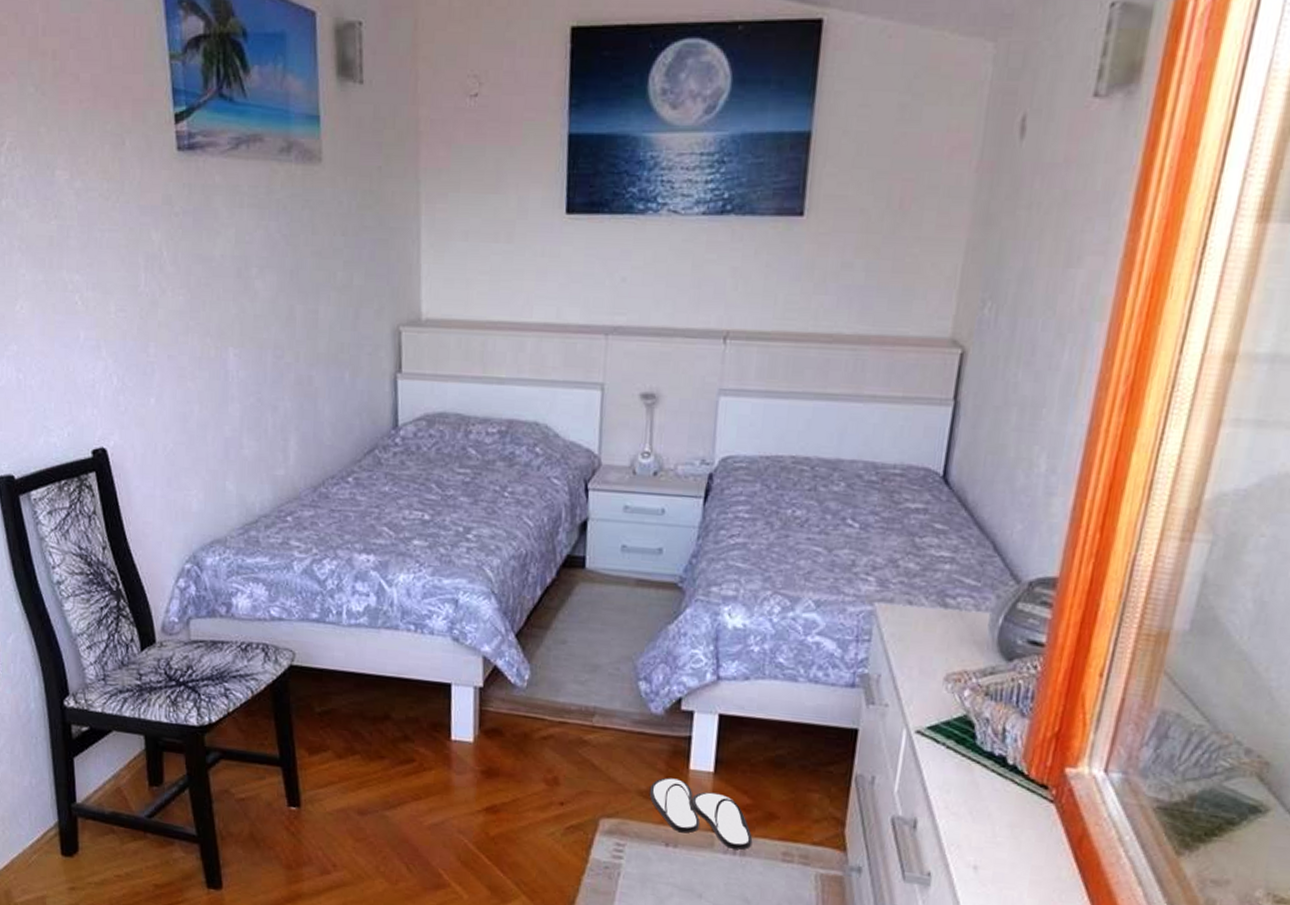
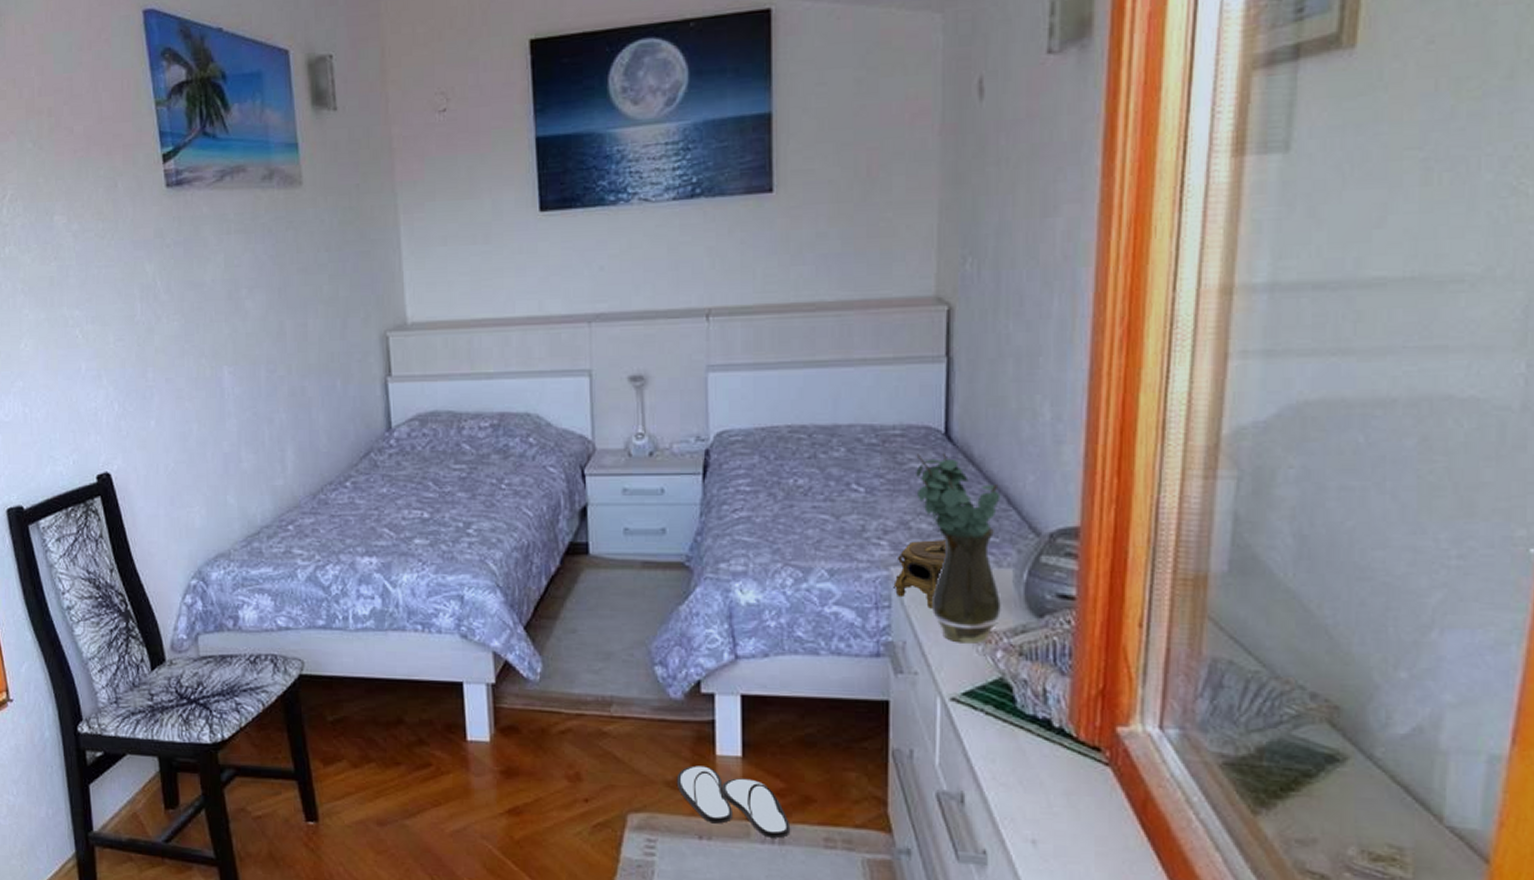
clock: none [875,579,932,645] -> present [893,540,947,609]
vase: none [909,494,988,682] -> present [916,452,1001,644]

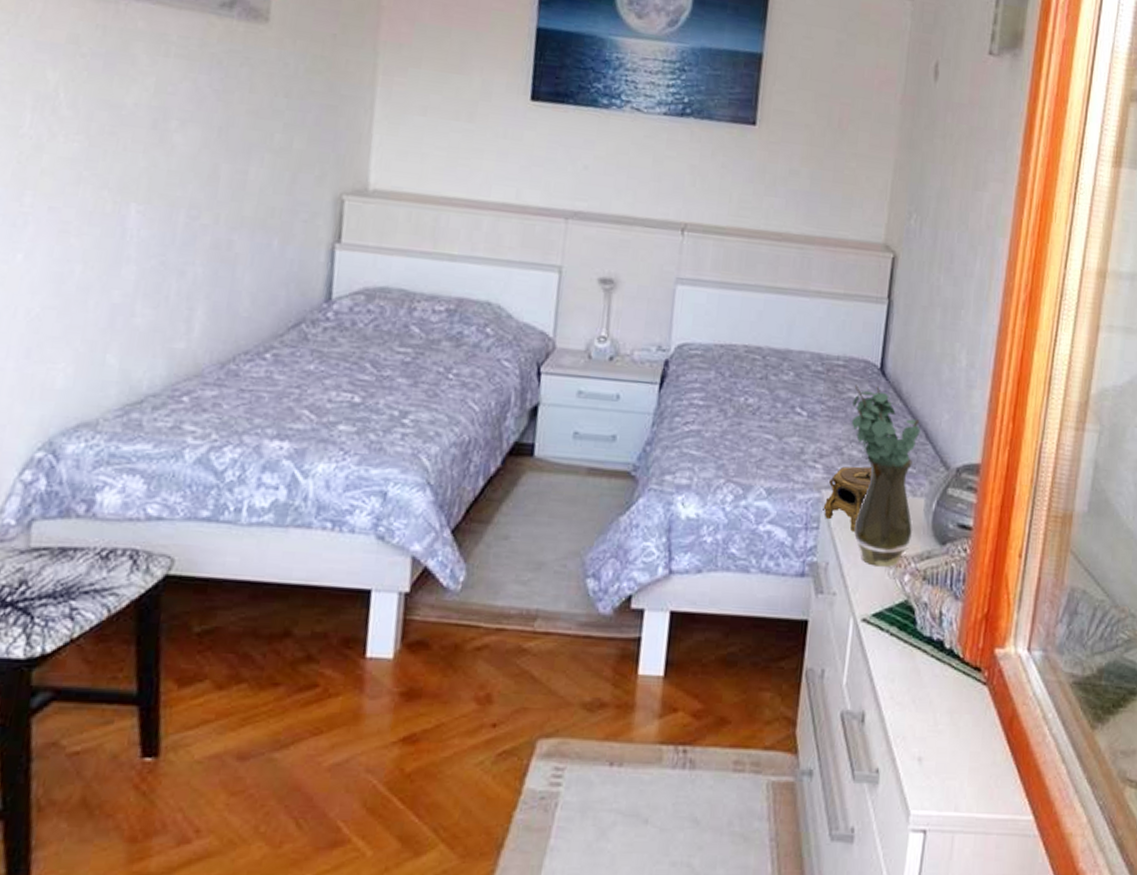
slippers: present [676,765,791,838] -> none [594,686,703,762]

